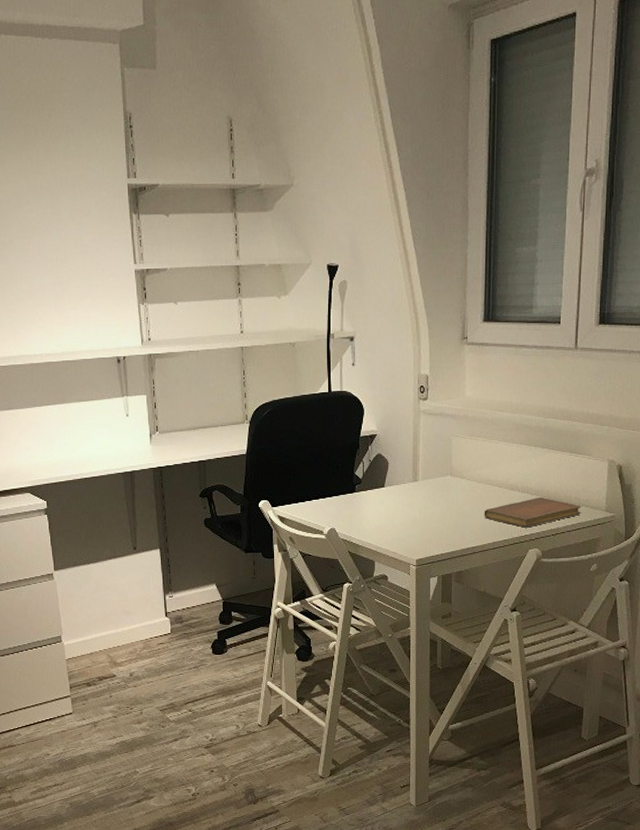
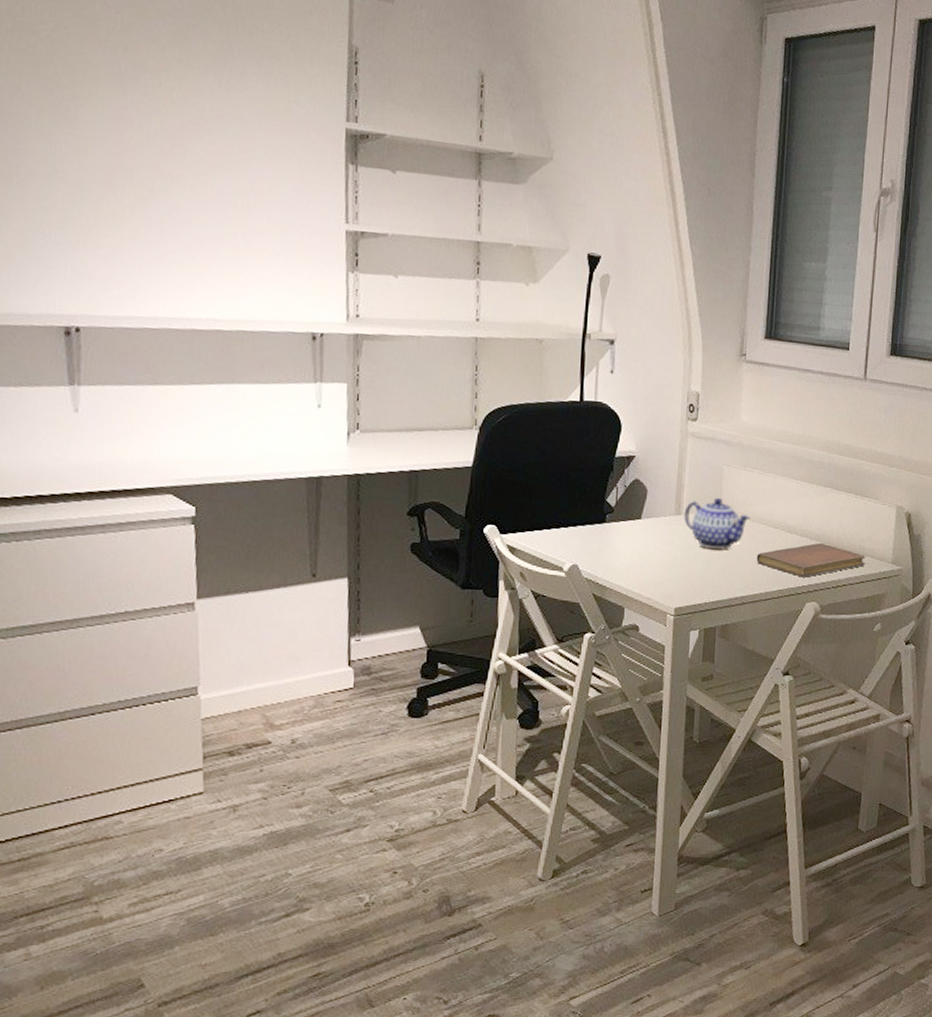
teapot: none [420,464,478,508] -> present [684,497,751,549]

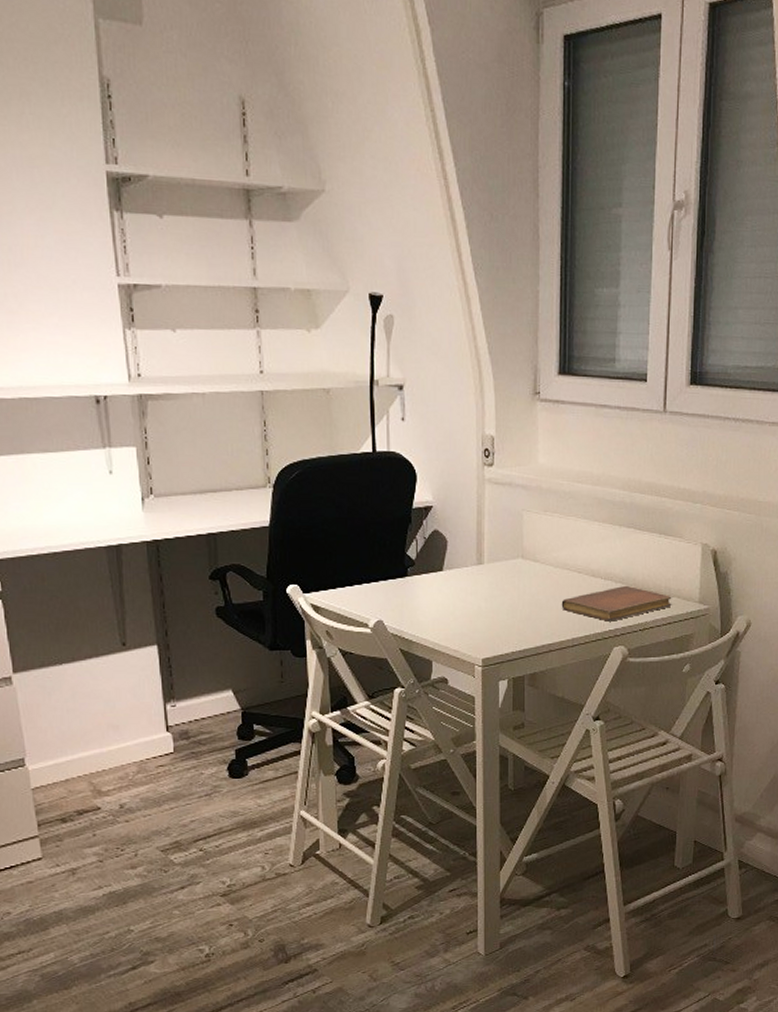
teapot: present [684,497,751,549] -> none [486,544,554,597]

